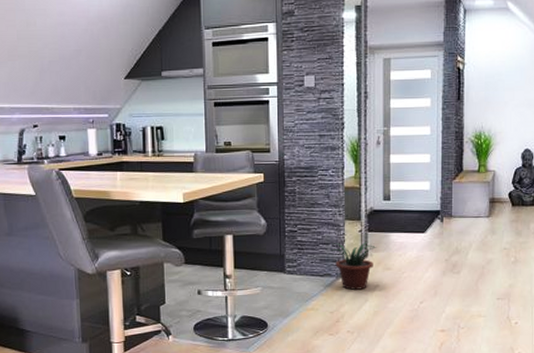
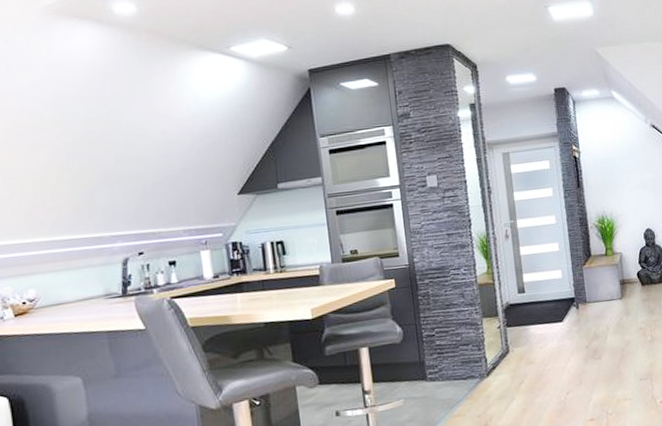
potted plant: present [330,242,377,290] -> none [471,338,517,390]

